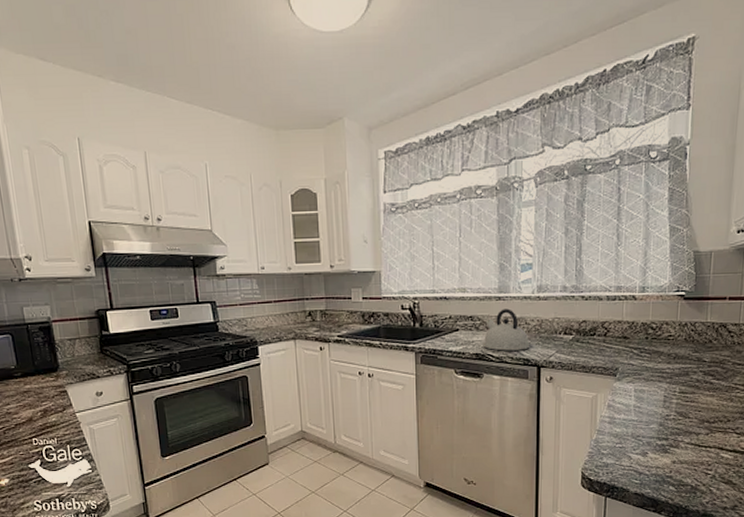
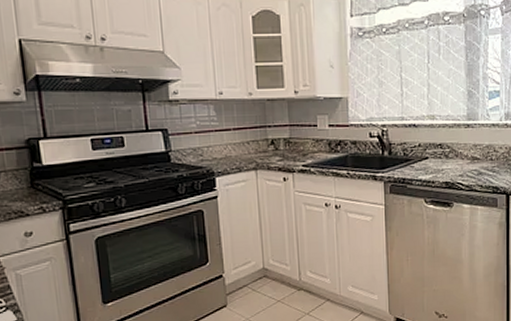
kettle: present [483,308,530,351] -> none [452,136,499,179]

